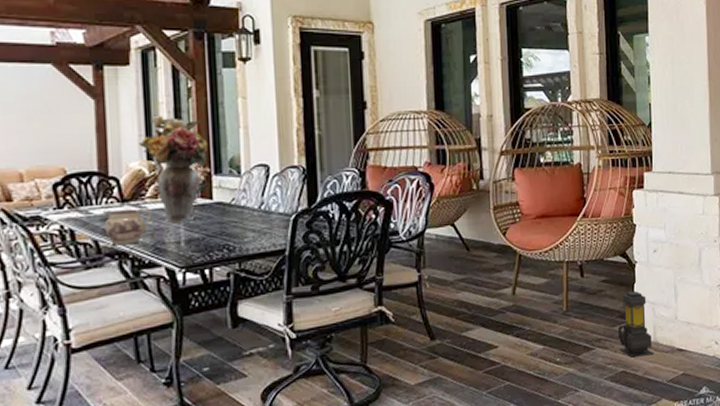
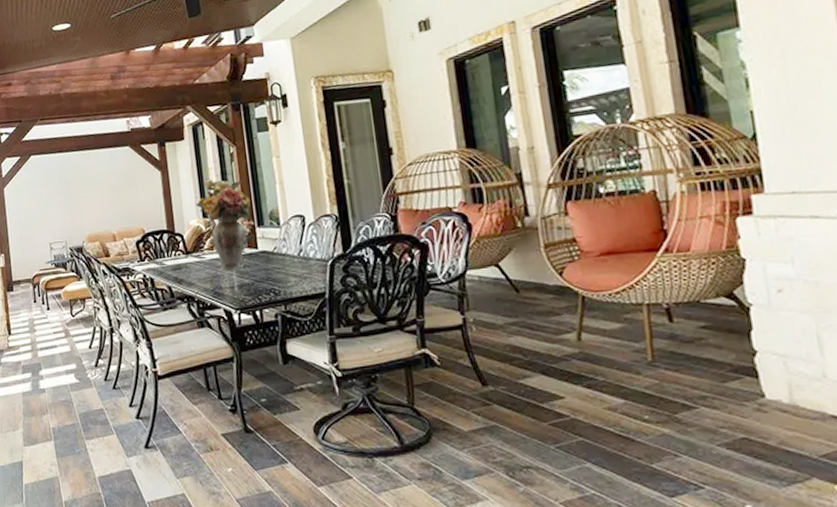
pitcher: present [102,206,152,246] -> none [172,257,210,291]
lantern: present [617,291,655,358] -> none [730,341,793,422]

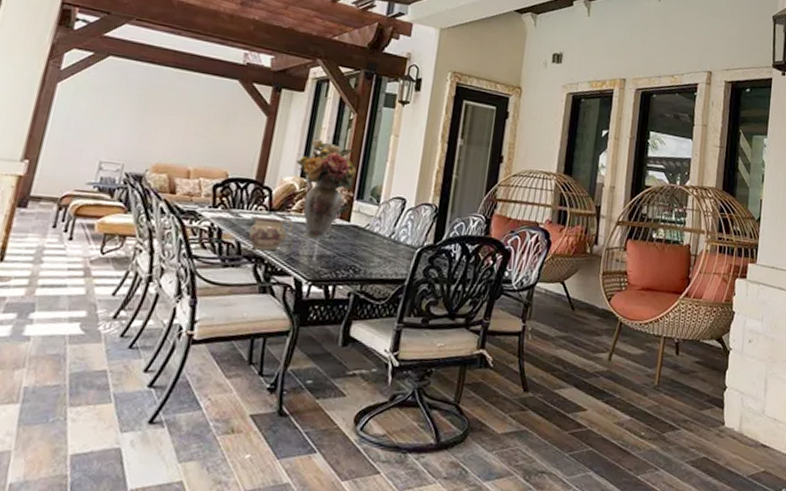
pitcher: none [172,257,210,291] -> present [248,215,294,251]

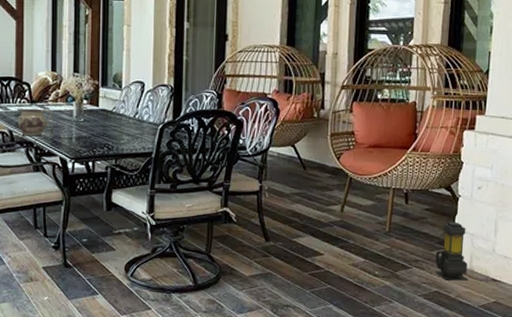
flower arrangement: present [296,138,357,240] -> none [46,35,98,124]
lantern: none [704,378,738,446] -> present [435,222,469,281]

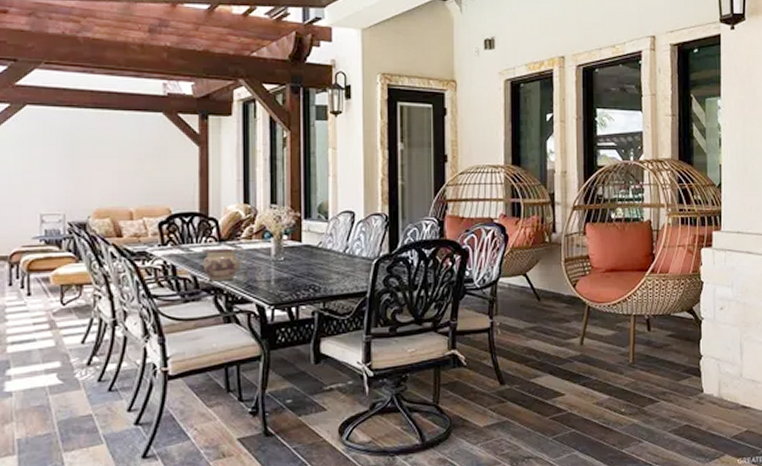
lantern: present [435,222,469,281] -> none [682,347,719,412]

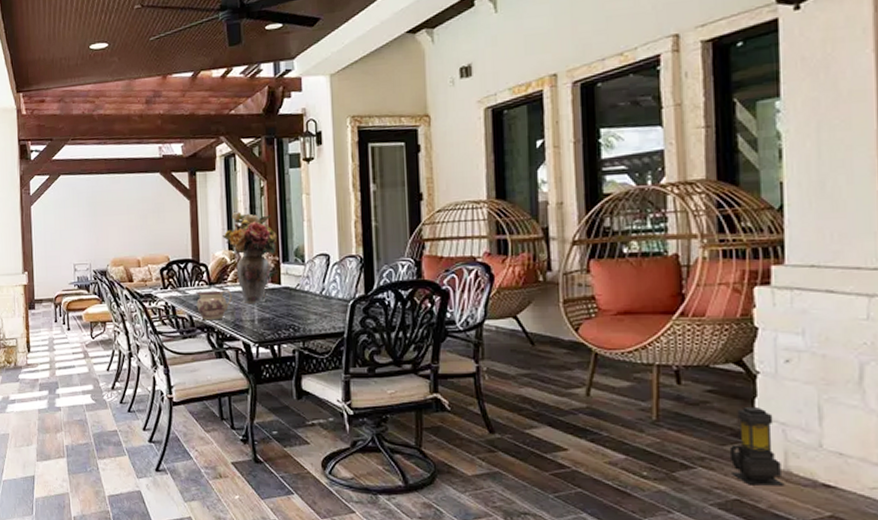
flower arrangement: none [237,162,300,264] -> present [223,211,277,305]
lantern: none [682,347,719,412] -> present [729,407,785,486]

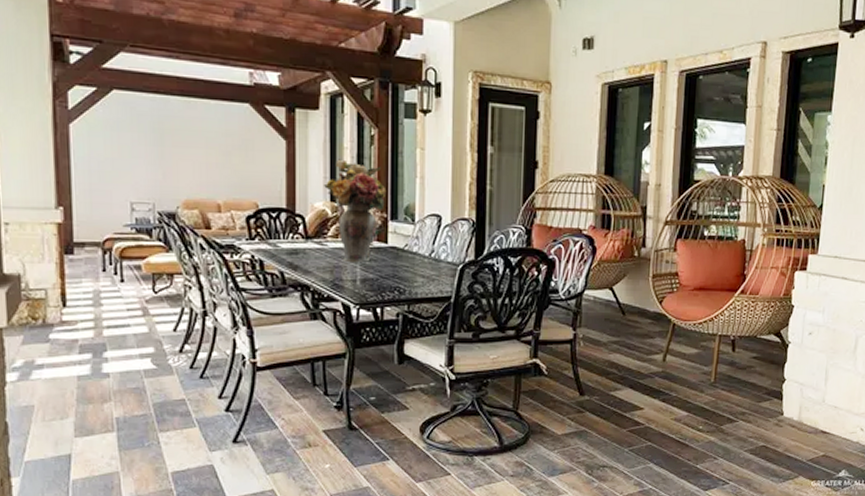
pitcher: present [195,289,232,321] -> none [288,244,332,279]
lantern: present [729,407,785,486] -> none [762,371,797,434]

